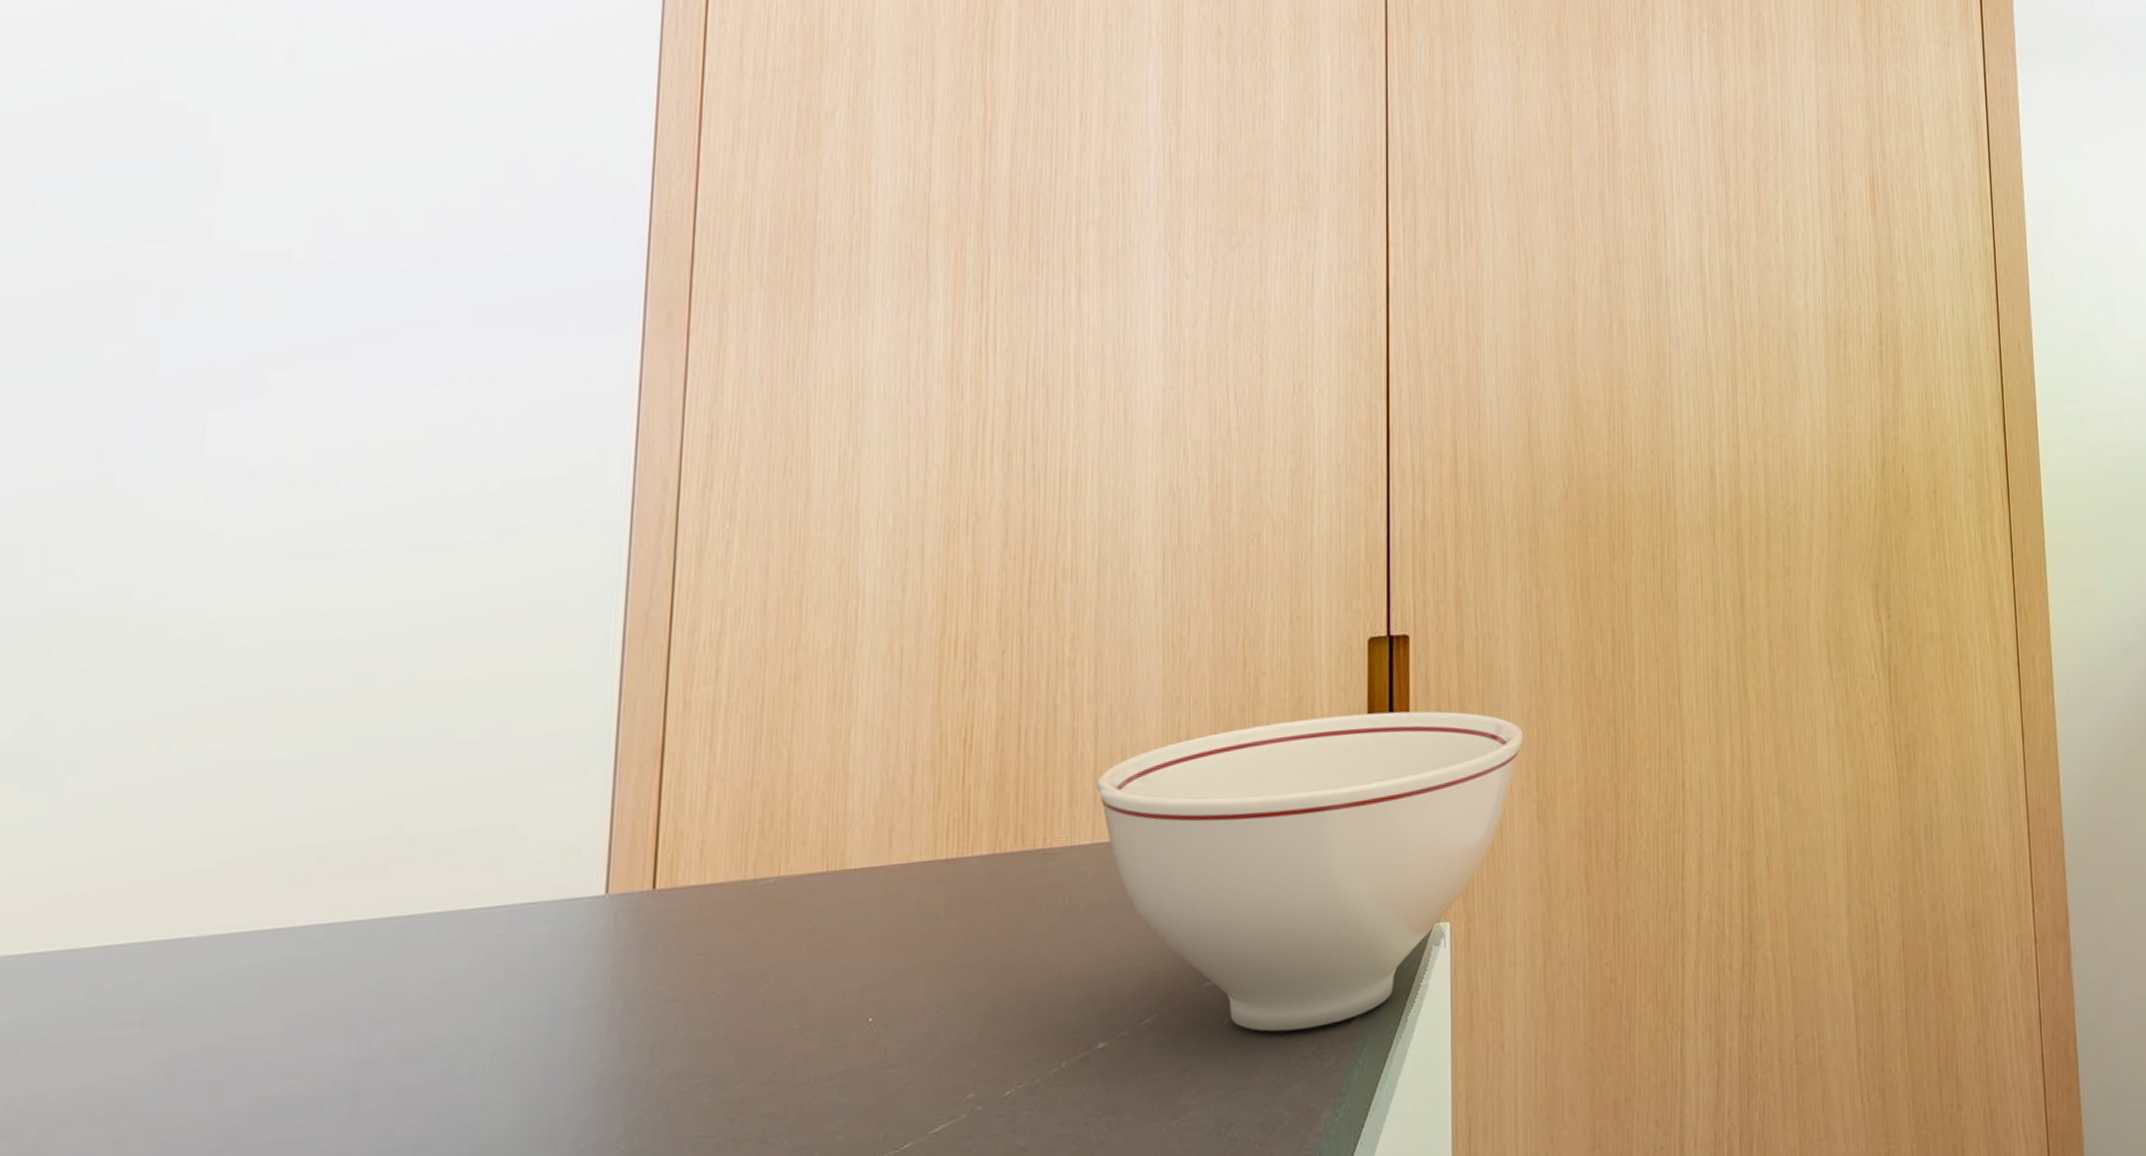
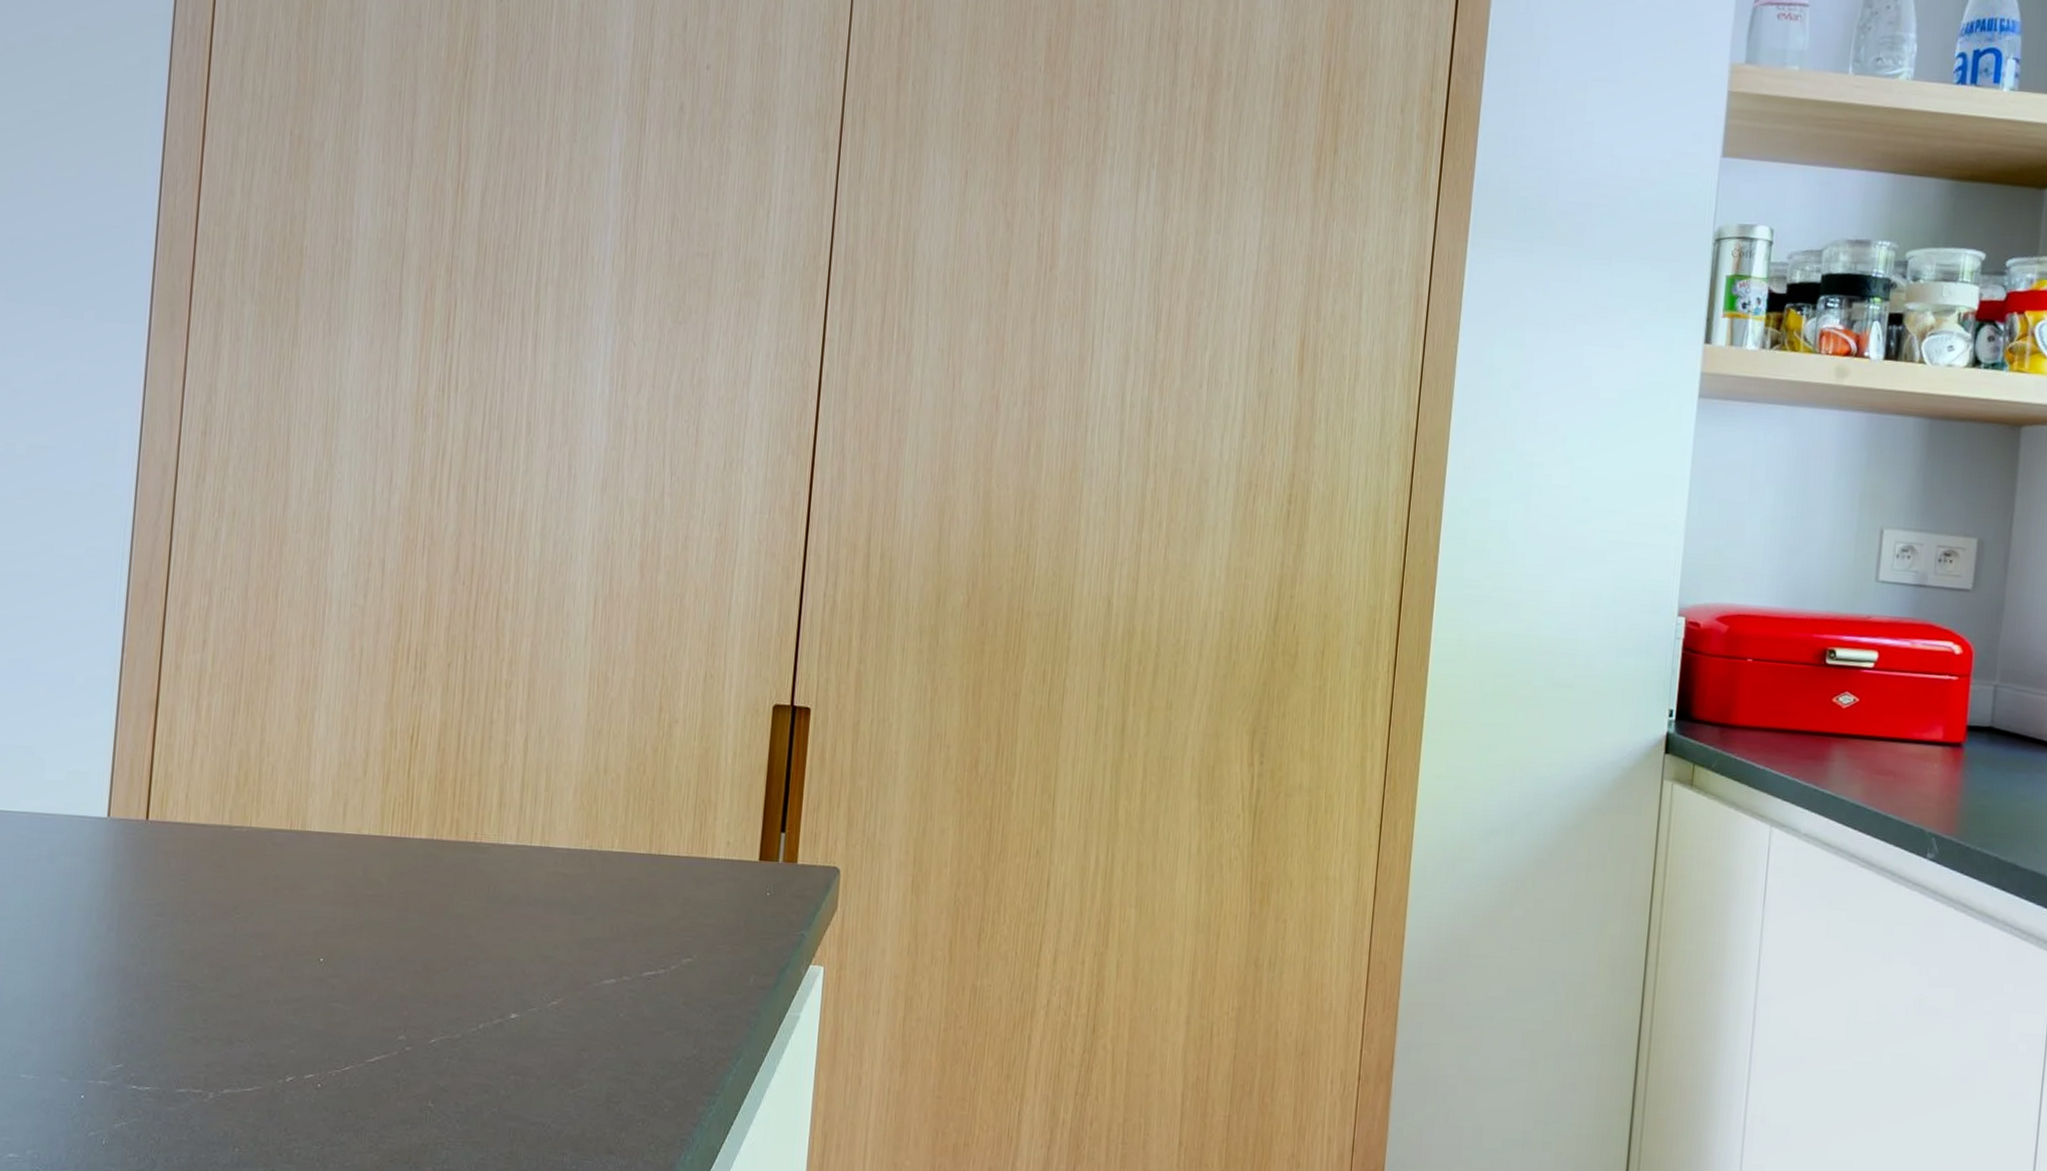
bowl: present [1096,711,1524,1032] -> none [523,766,907,1035]

